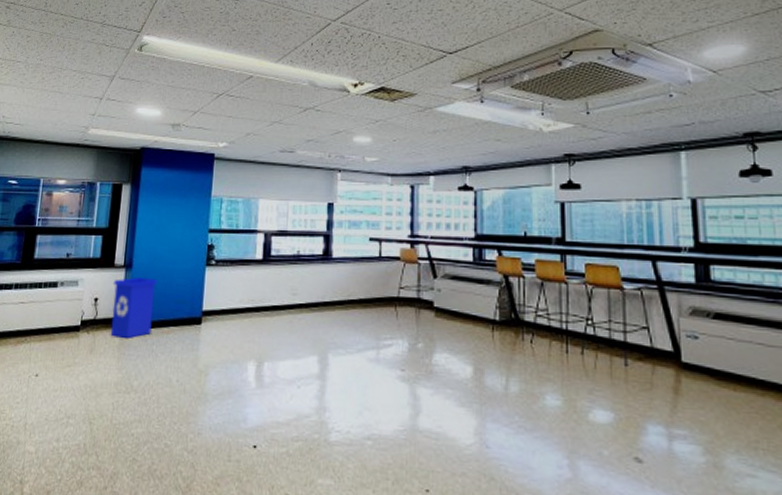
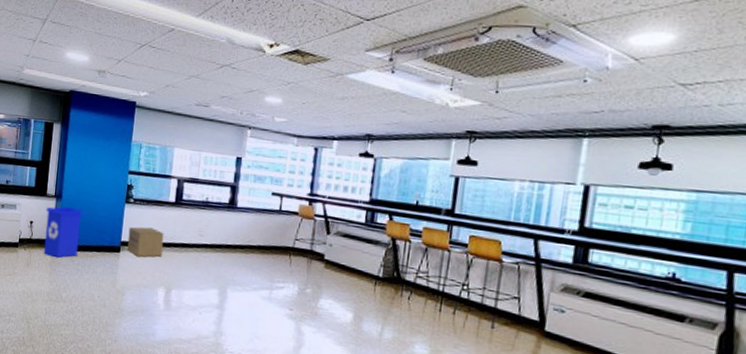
box: none [209,291,252,328] -> present [127,227,164,258]

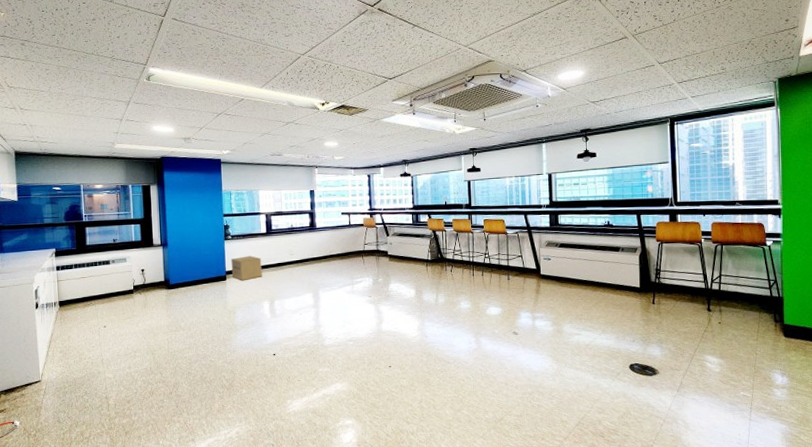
recycling bin: present [43,207,83,259] -> none [154,251,189,296]

